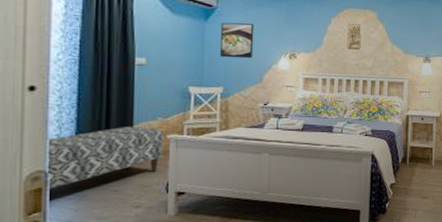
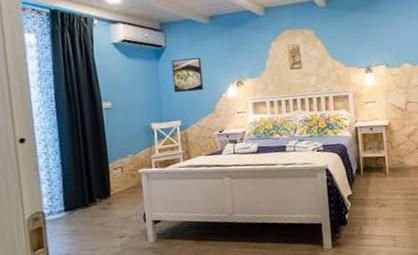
bench: present [46,126,164,191] -> none [42,164,136,229]

